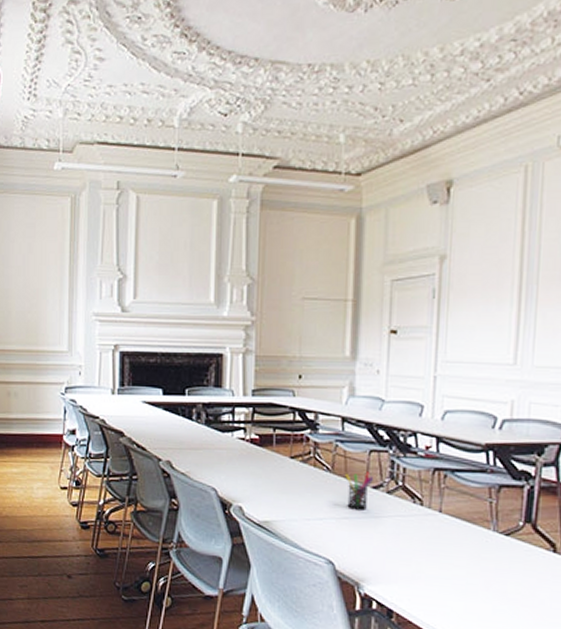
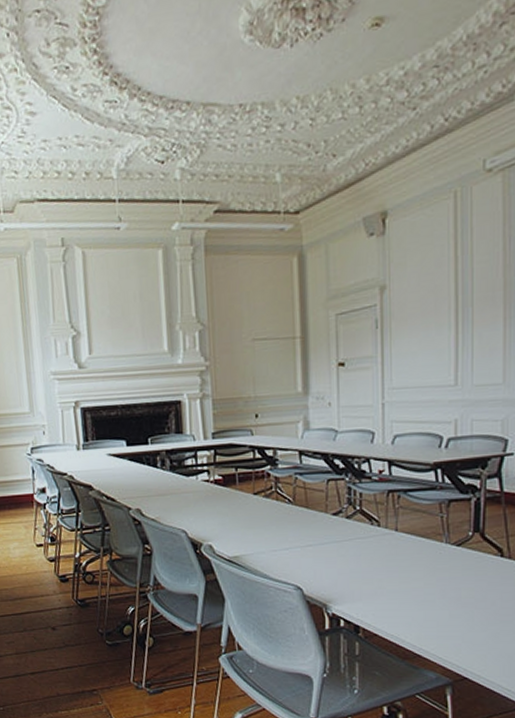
pen holder: present [345,471,373,510] -> none [306,500,332,537]

